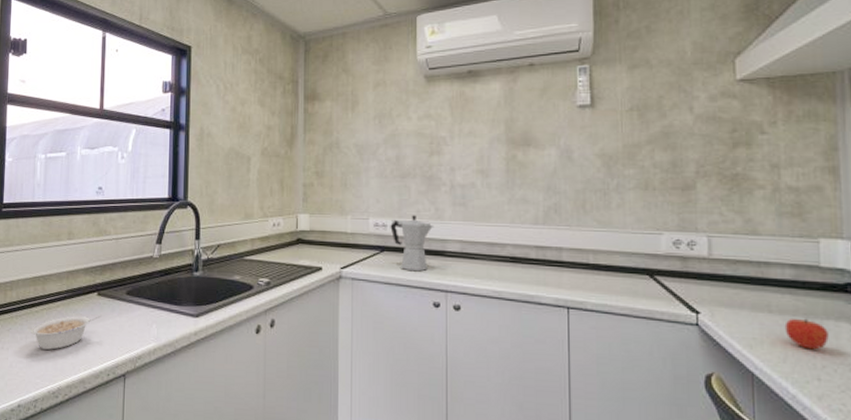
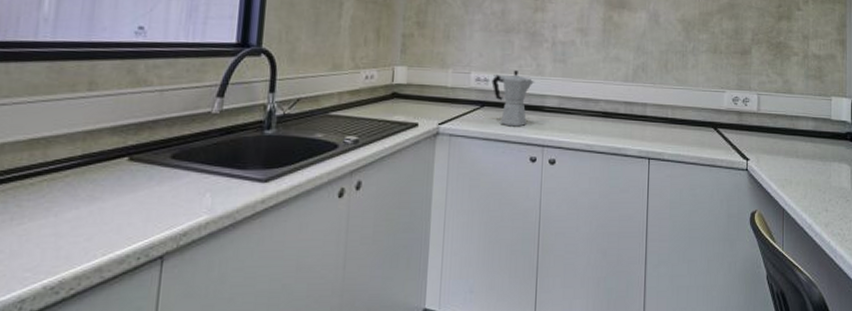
legume: present [30,316,102,350] -> none [19,186,133,233]
fruit: present [784,318,829,350] -> none [806,161,834,187]

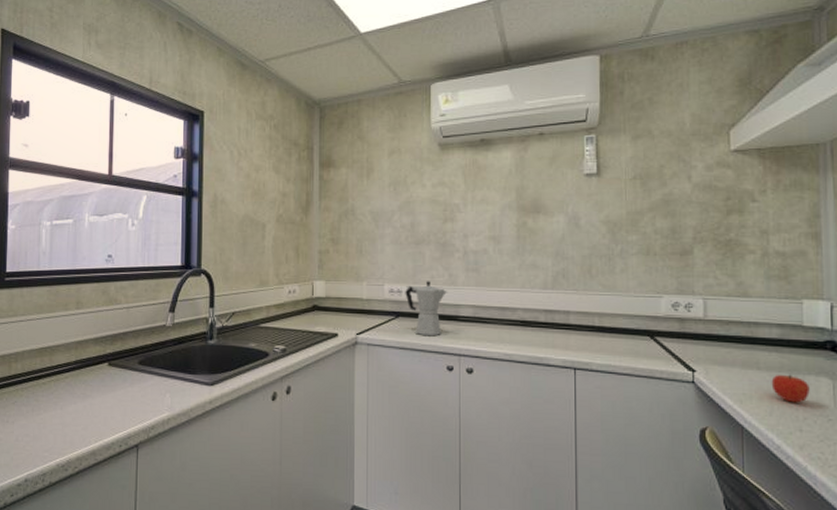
fruit: none [806,161,834,187] -> present [771,374,810,403]

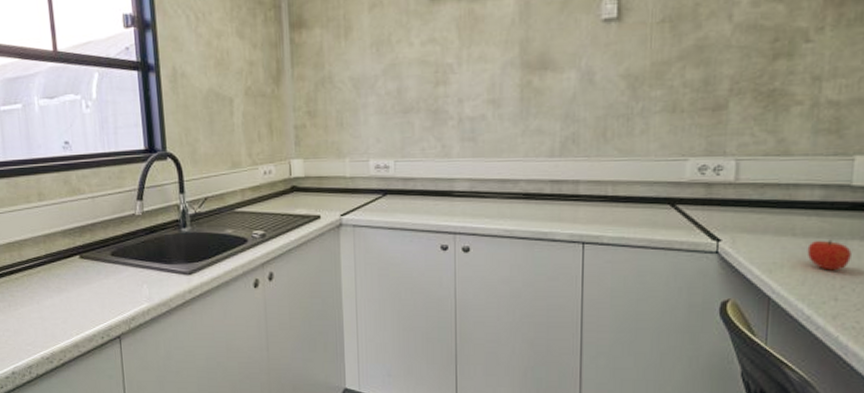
moka pot: present [405,281,448,336] -> none [392,154,441,215]

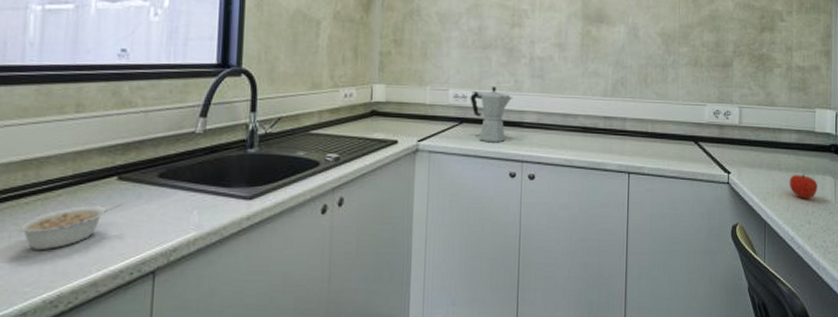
legume: none [13,279,87,316] -> present [17,204,123,250]
moka pot: none [392,154,441,215] -> present [470,87,513,143]

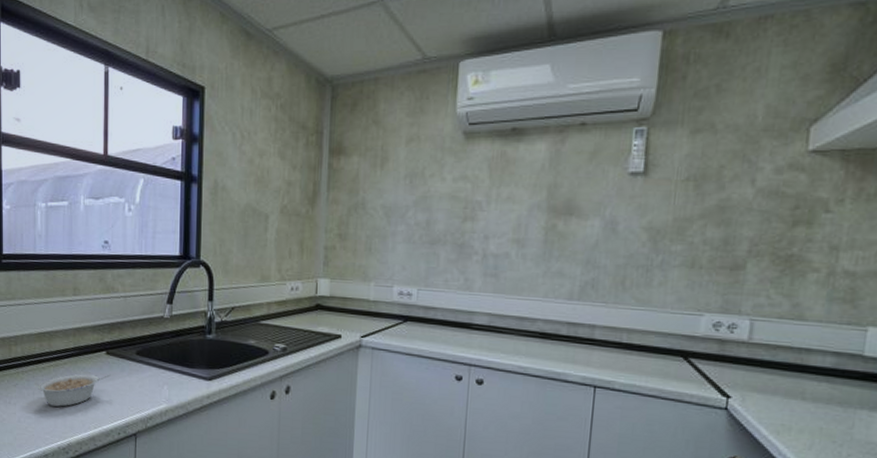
moka pot: present [470,87,513,143] -> none [415,285,463,344]
fruit: present [789,174,818,199] -> none [815,407,860,439]

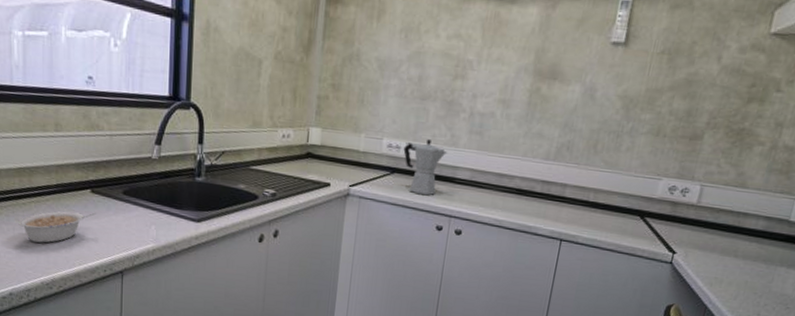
moka pot: none [415,285,463,344] -> present [403,139,448,196]

